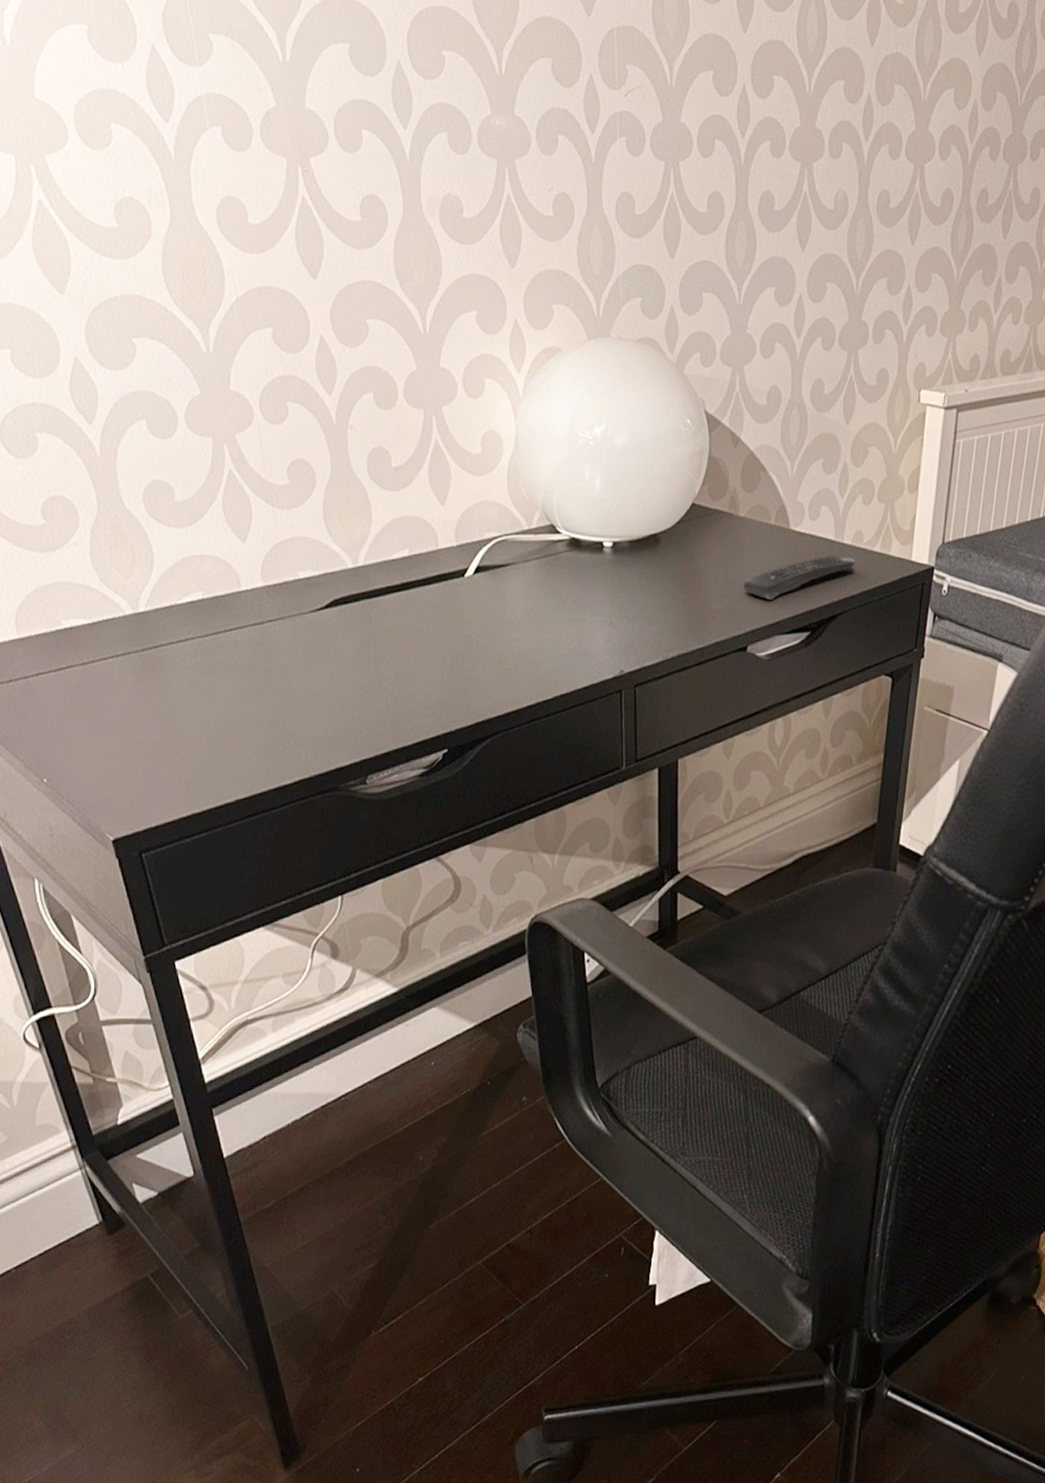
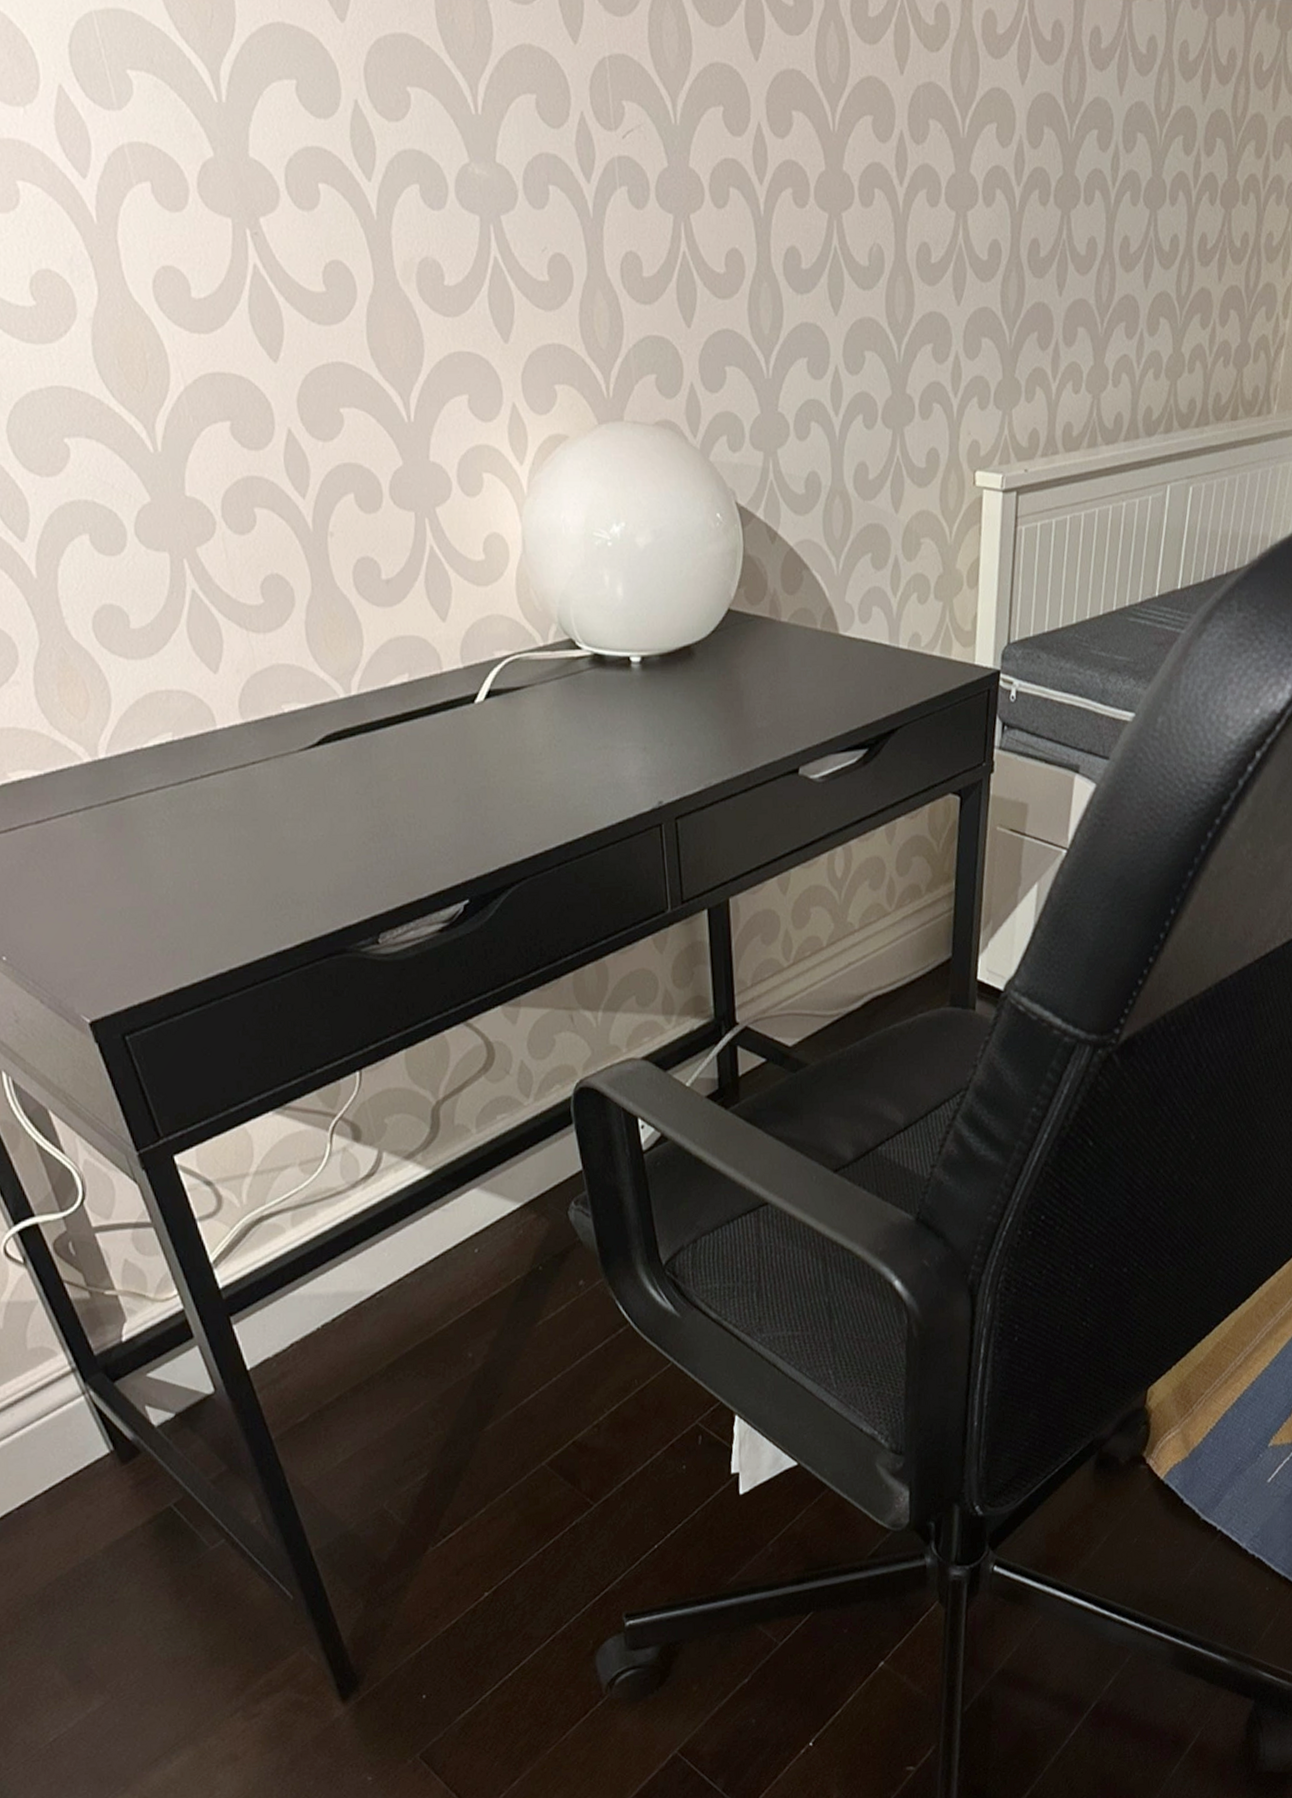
remote control: present [744,556,855,600] -> none [791,662,913,715]

